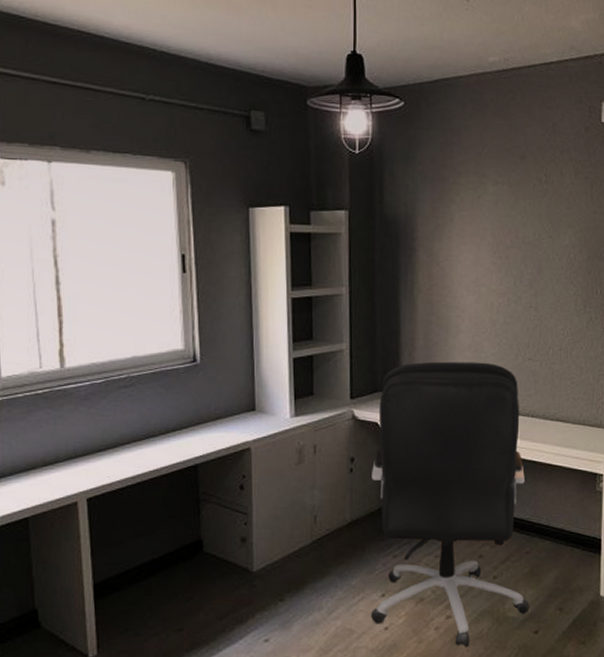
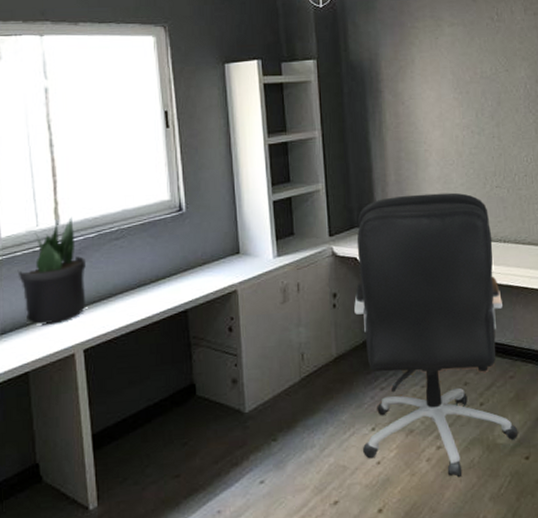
planter: none [18,360,91,471] -> present [17,216,86,325]

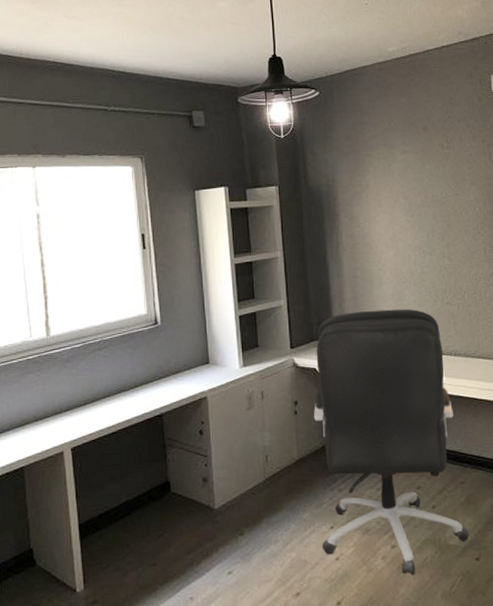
planter: present [17,216,86,325] -> none [14,328,74,425]

